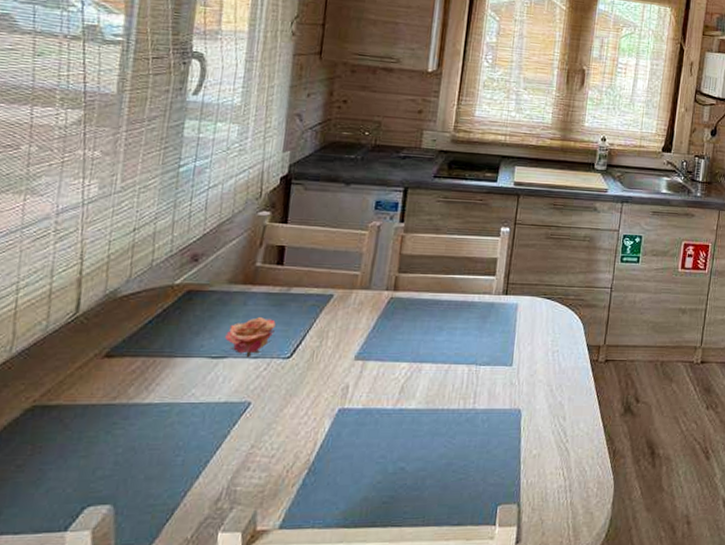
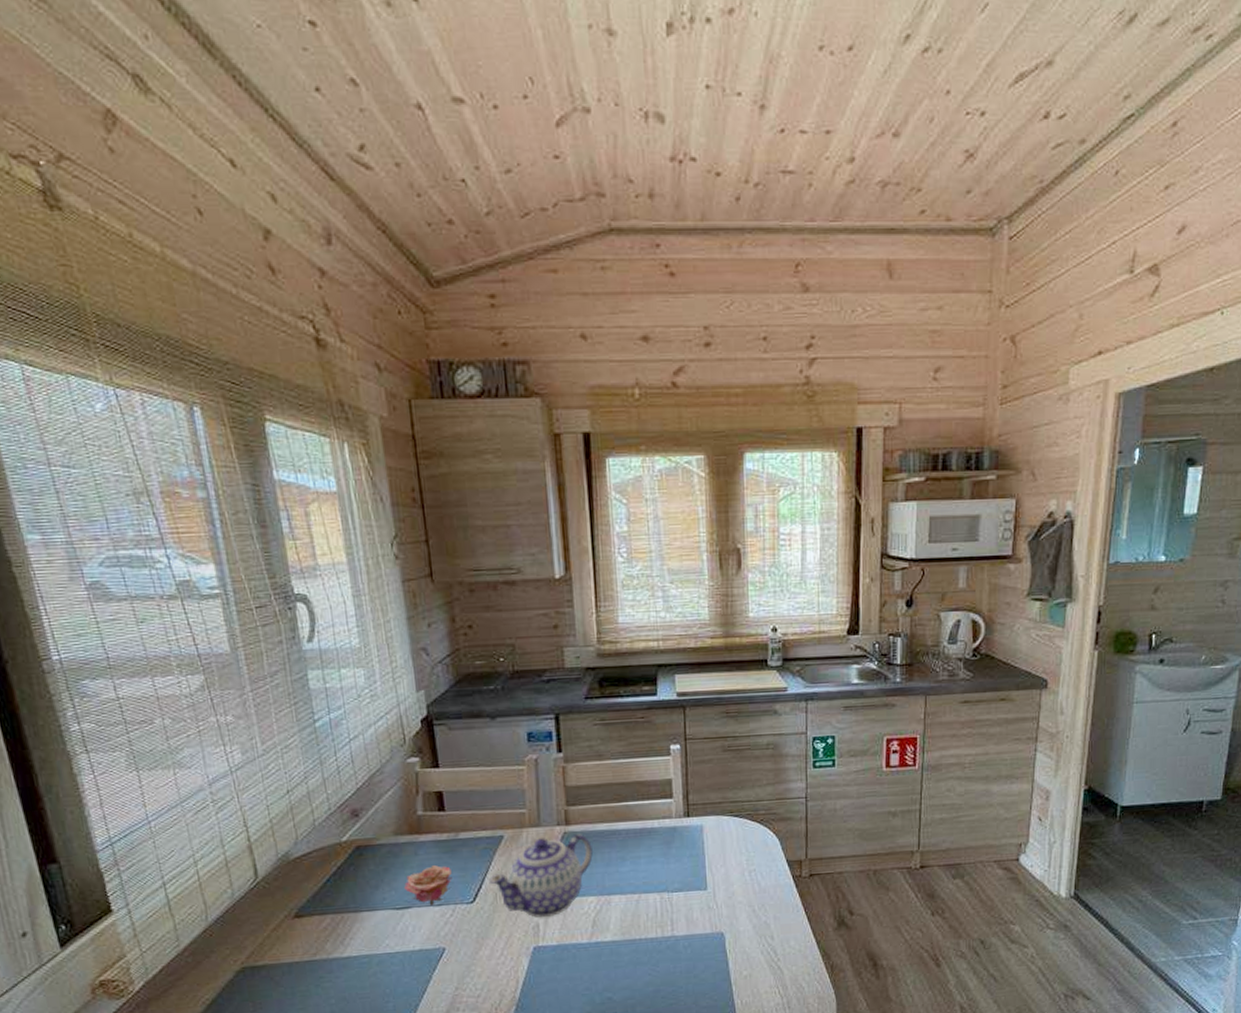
teapot: none [309,300,415,380] -> present [488,834,593,918]

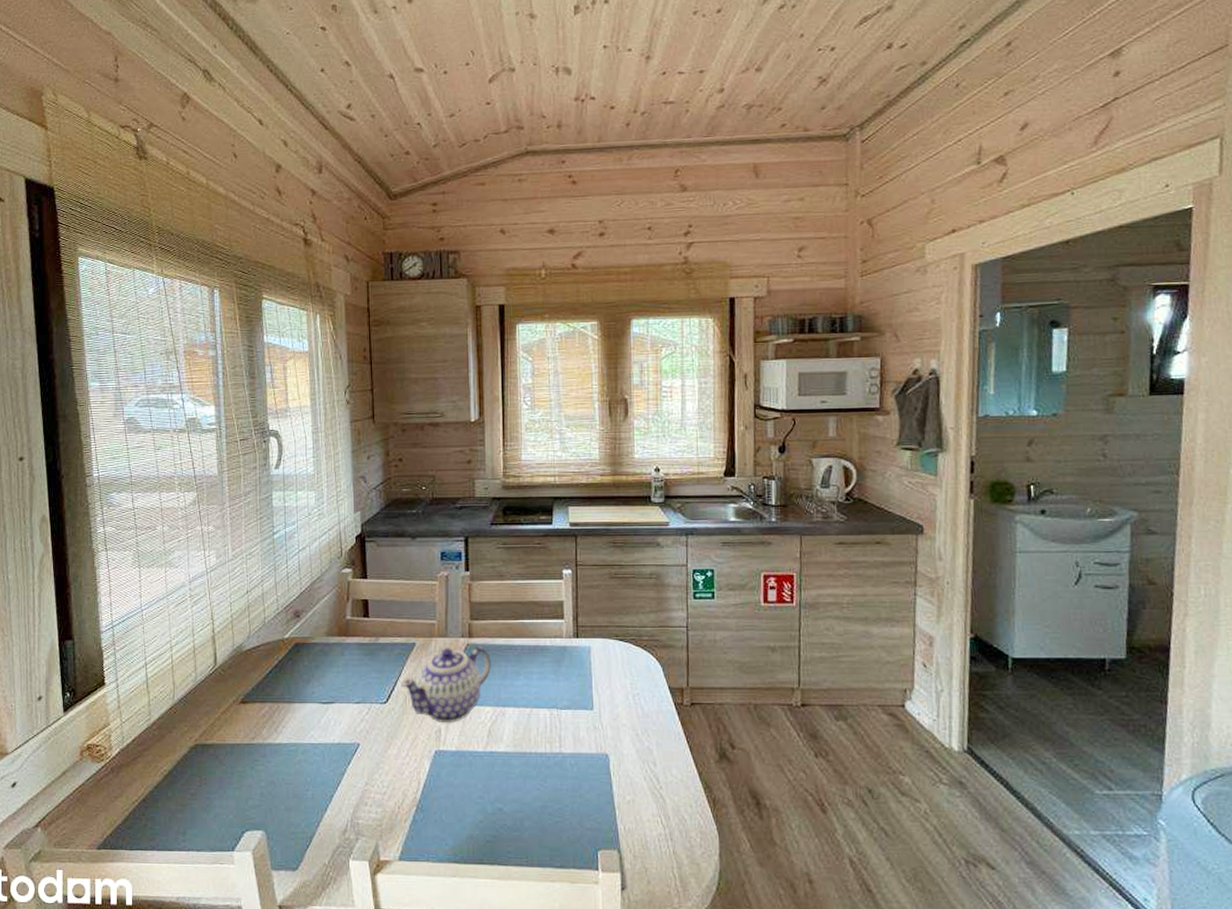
flower: present [404,865,452,906] -> none [331,666,370,703]

